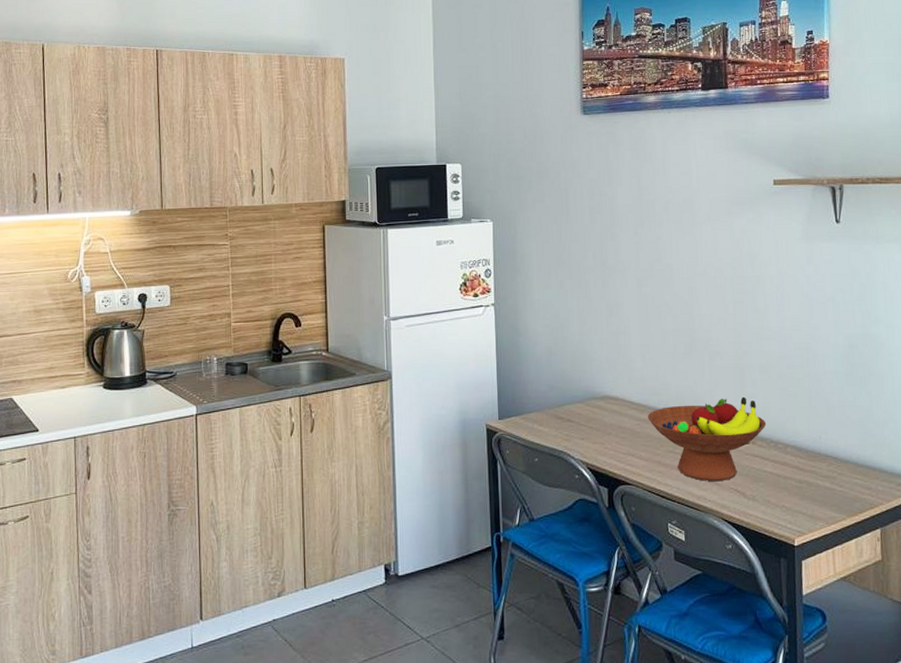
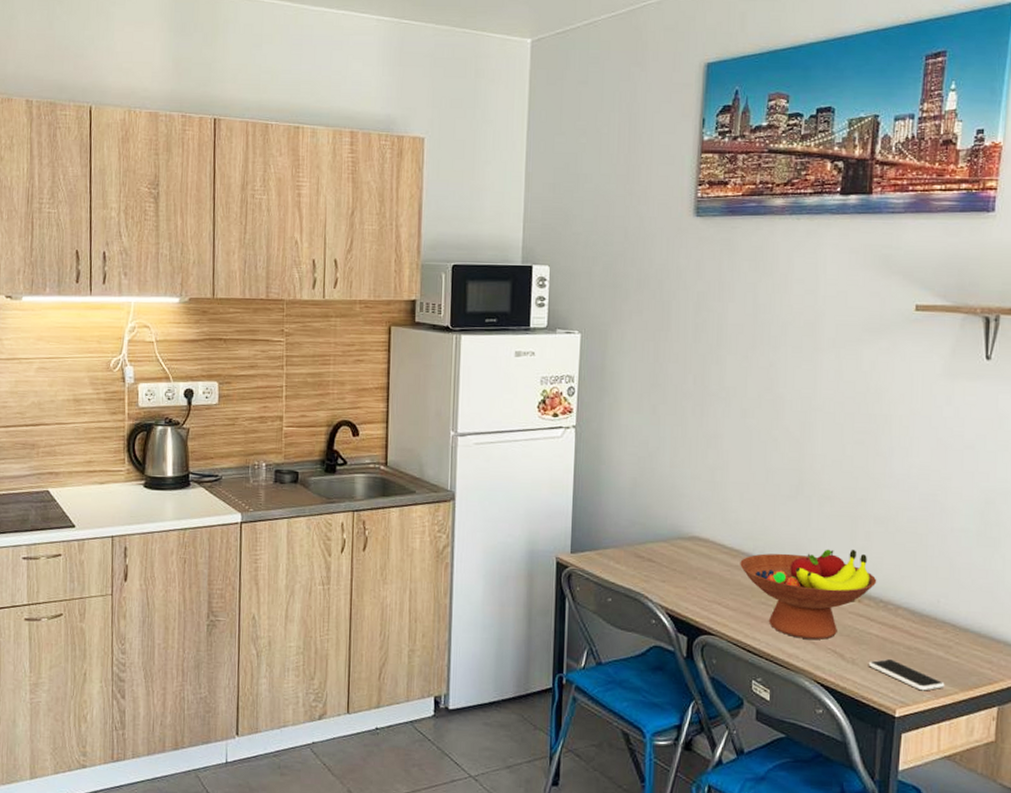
smartphone: none [766,492,834,520] -> present [868,658,945,691]

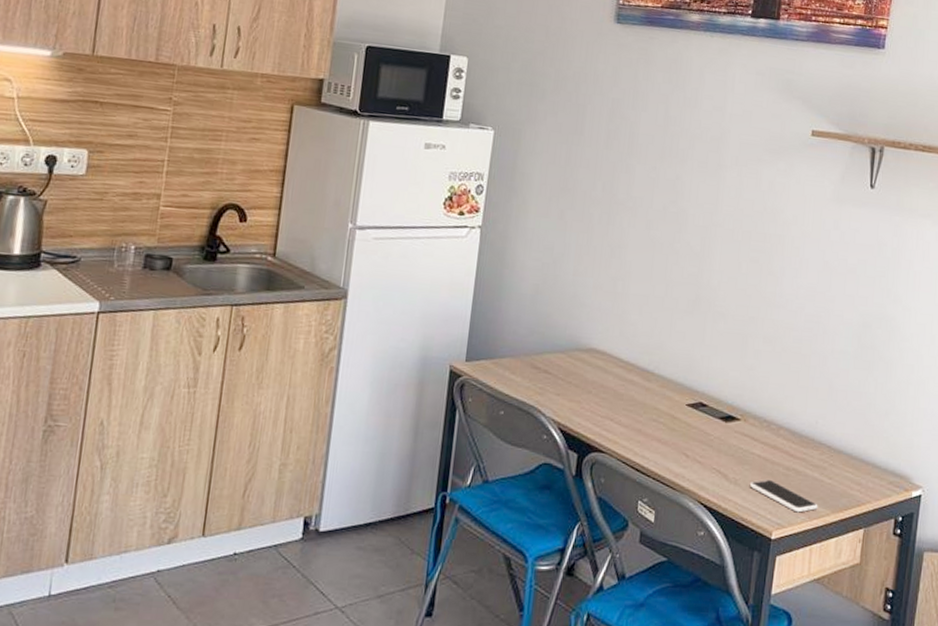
fruit bowl: present [740,549,877,640] -> none [634,366,763,459]

